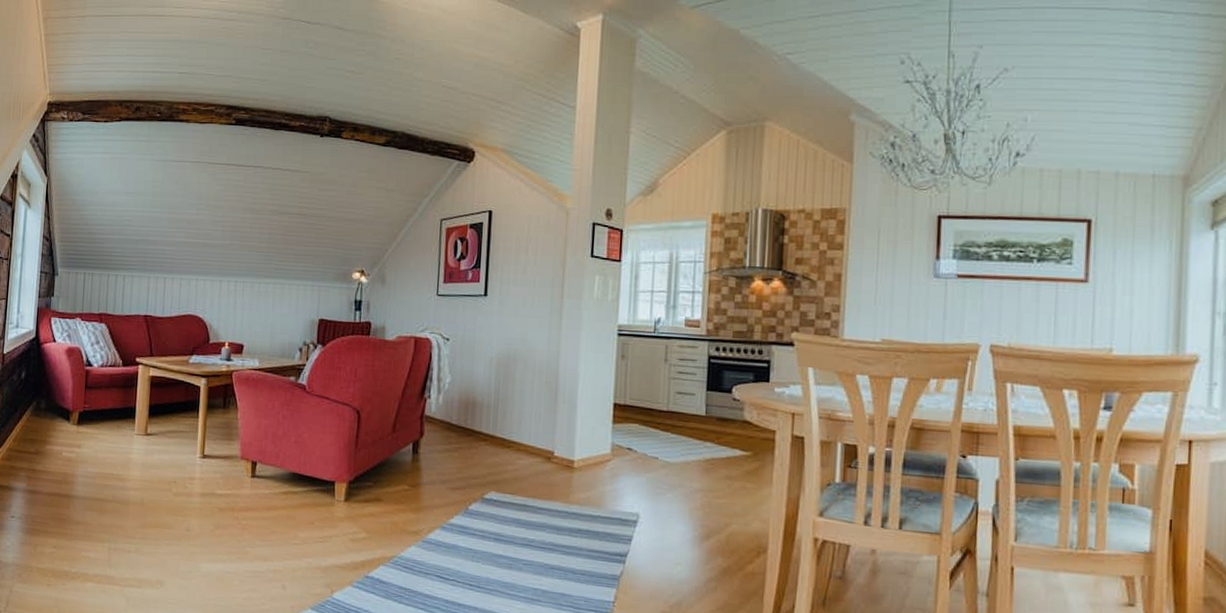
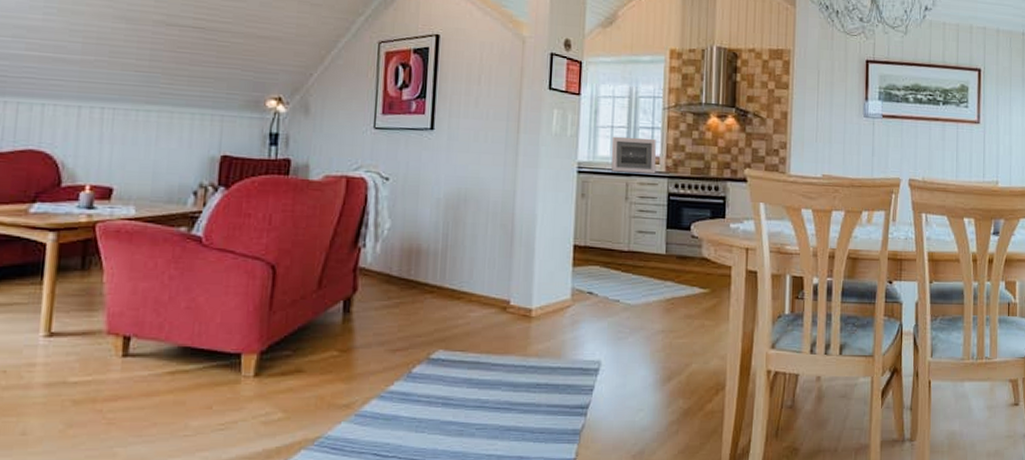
picture frame: none [651,300,697,337] -> present [611,136,657,174]

